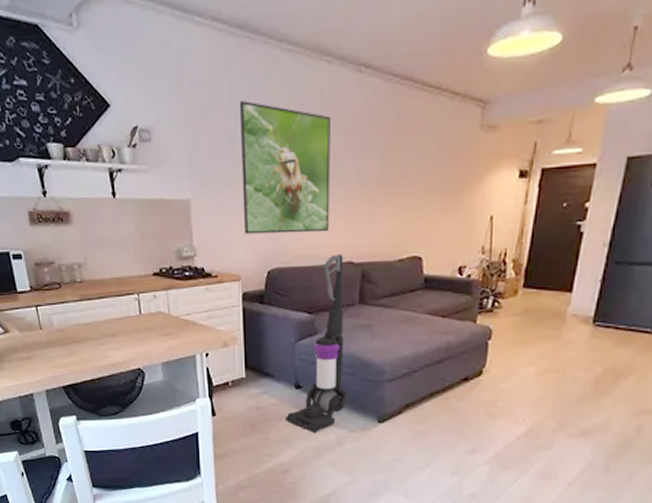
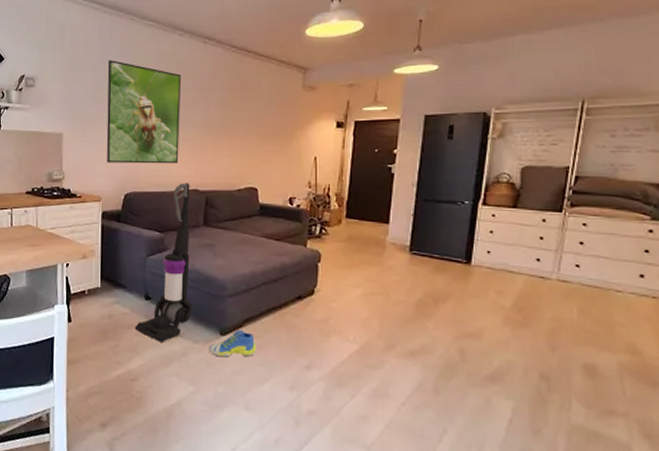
sneaker: none [365,415,417,445] -> present [209,329,256,358]

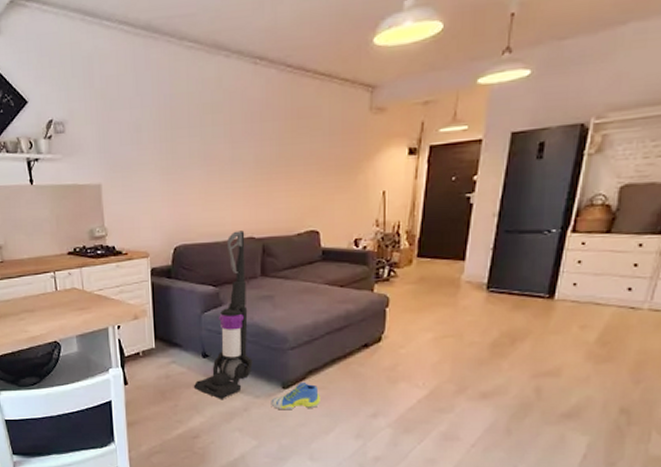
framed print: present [106,60,181,164] -> none [145,94,231,215]

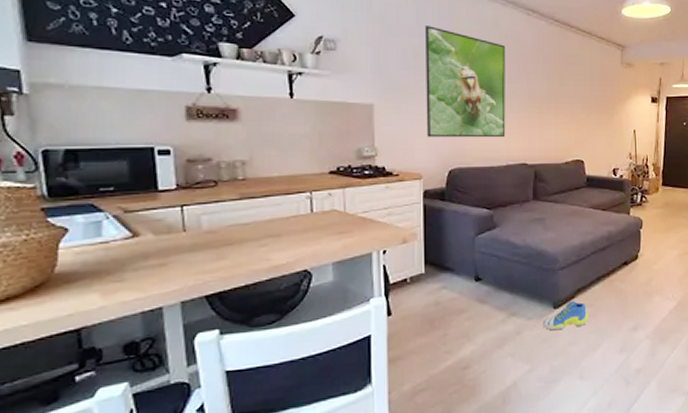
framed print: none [145,94,231,215] -> present [424,26,506,138]
vacuum cleaner: present [193,230,253,399] -> none [464,157,525,324]

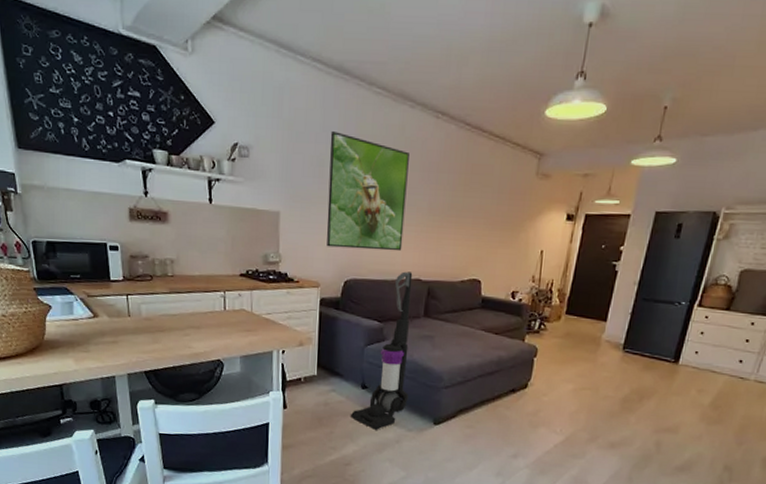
vacuum cleaner: none [464,157,525,324] -> present [350,271,413,430]
sneaker: present [543,300,588,331] -> none [421,419,468,446]

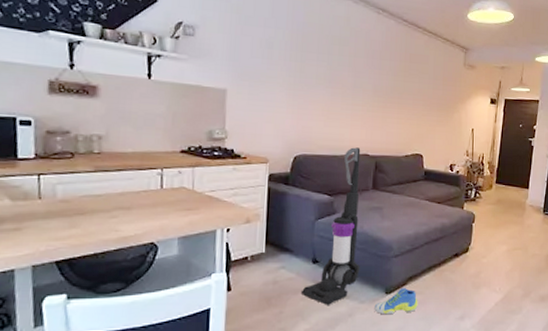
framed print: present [326,131,409,252] -> none [275,18,355,129]
sneaker: none [421,419,468,446] -> present [374,287,418,315]

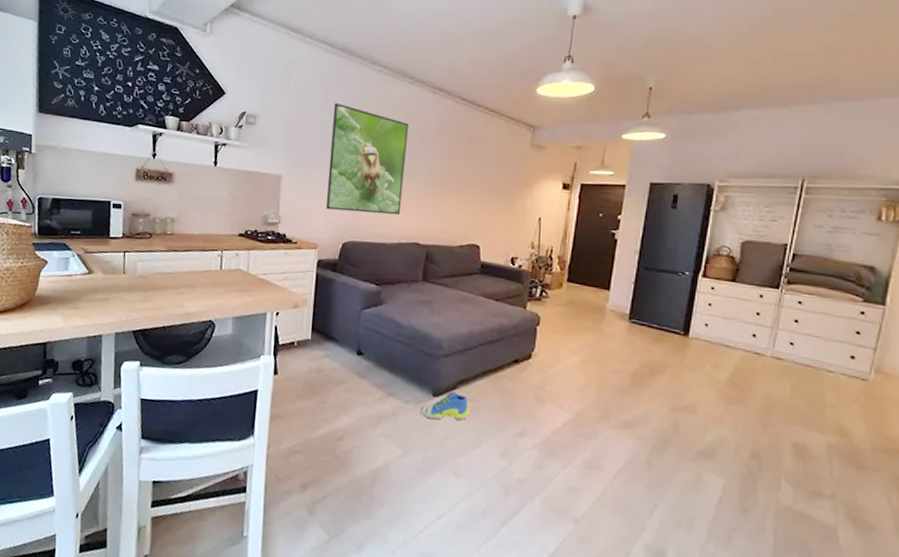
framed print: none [275,18,355,129] -> present [326,103,408,216]
vacuum cleaner: present [300,147,361,305] -> none [344,235,411,401]

